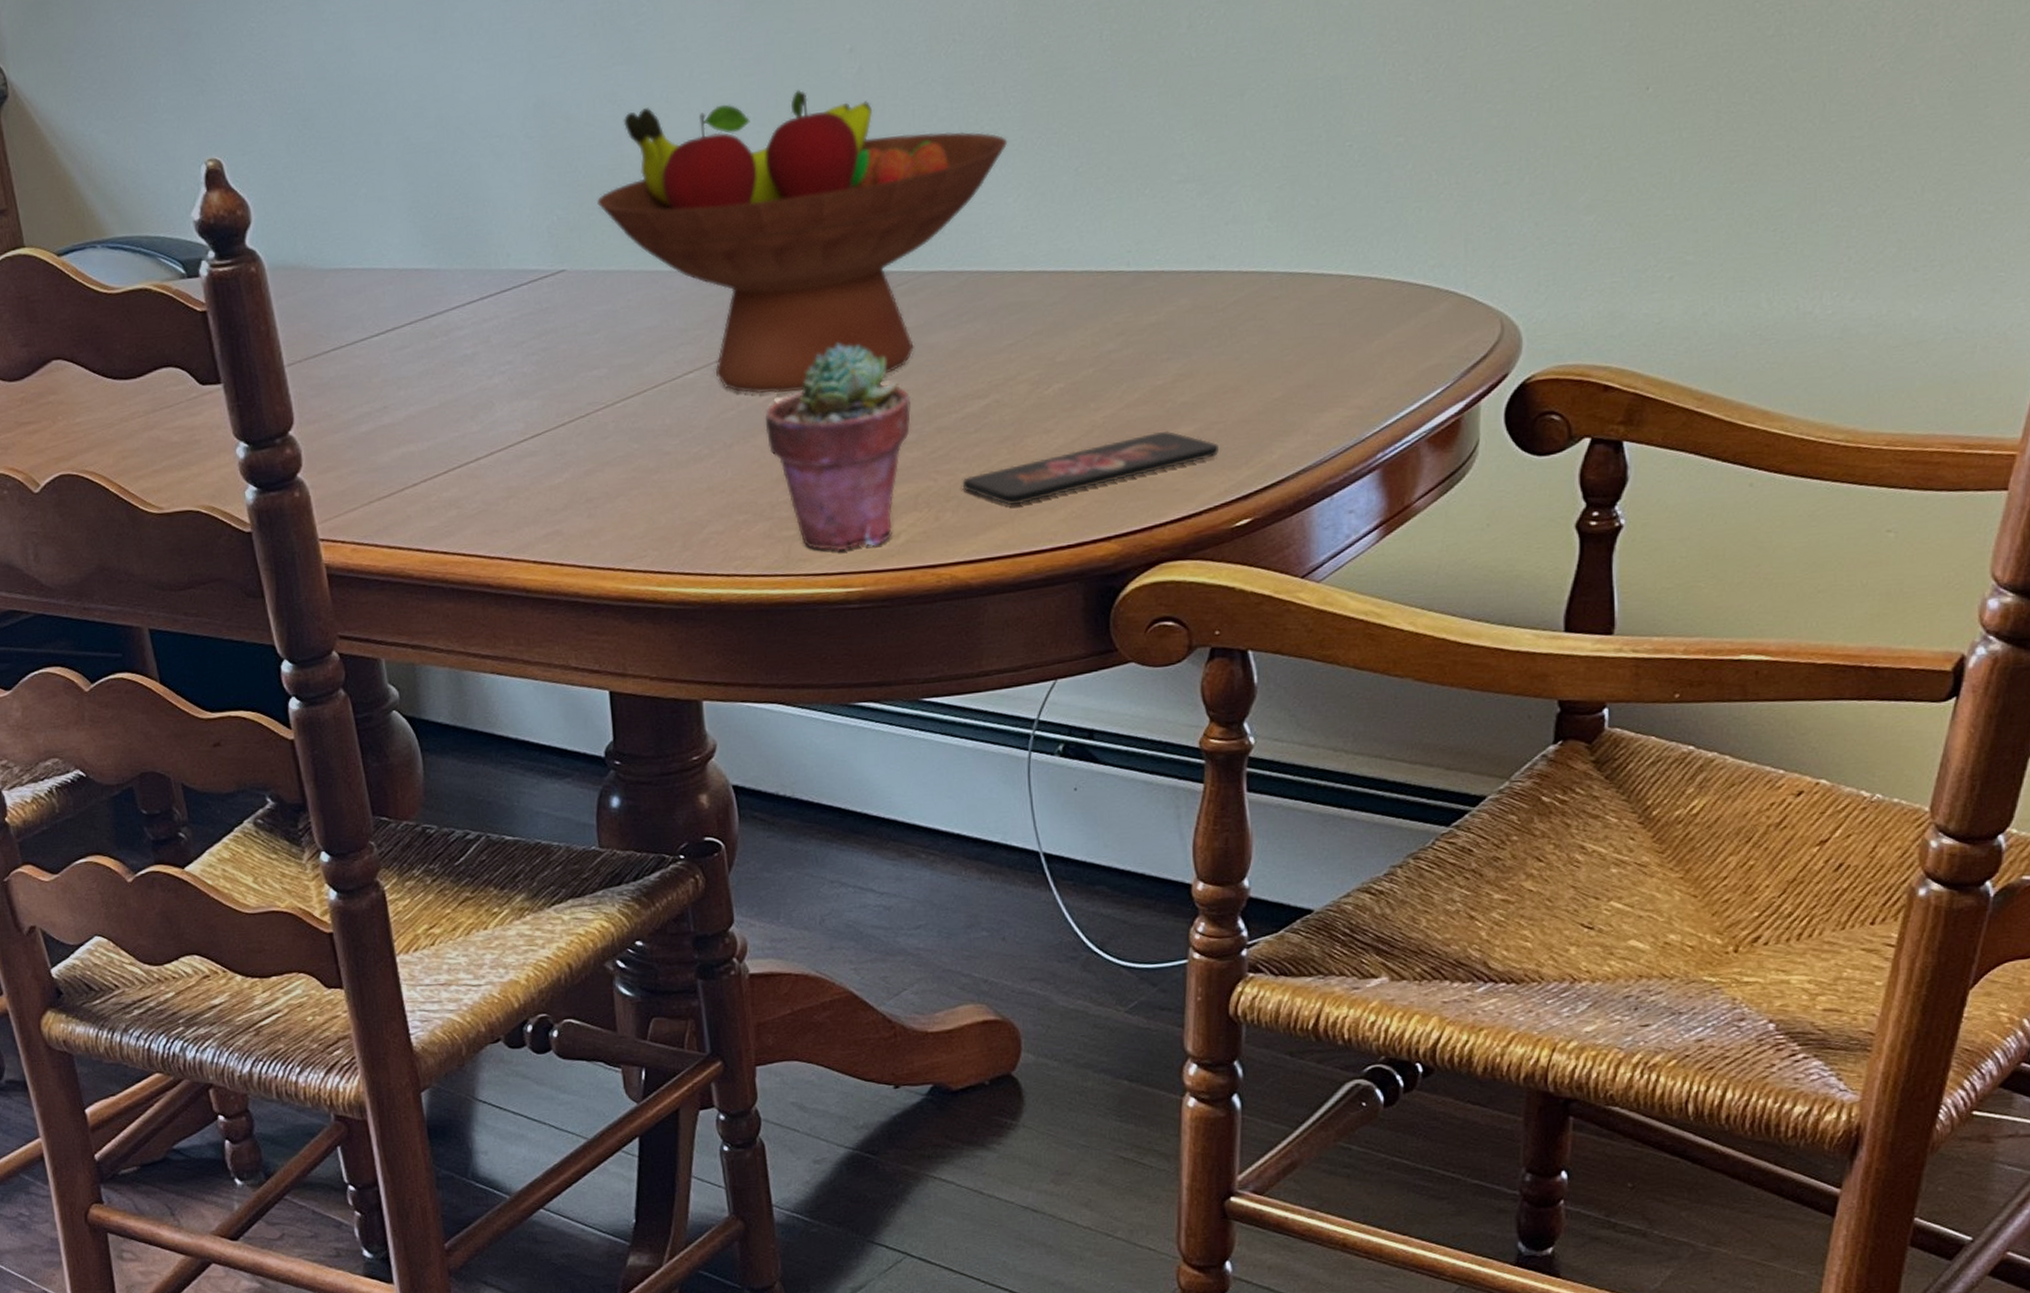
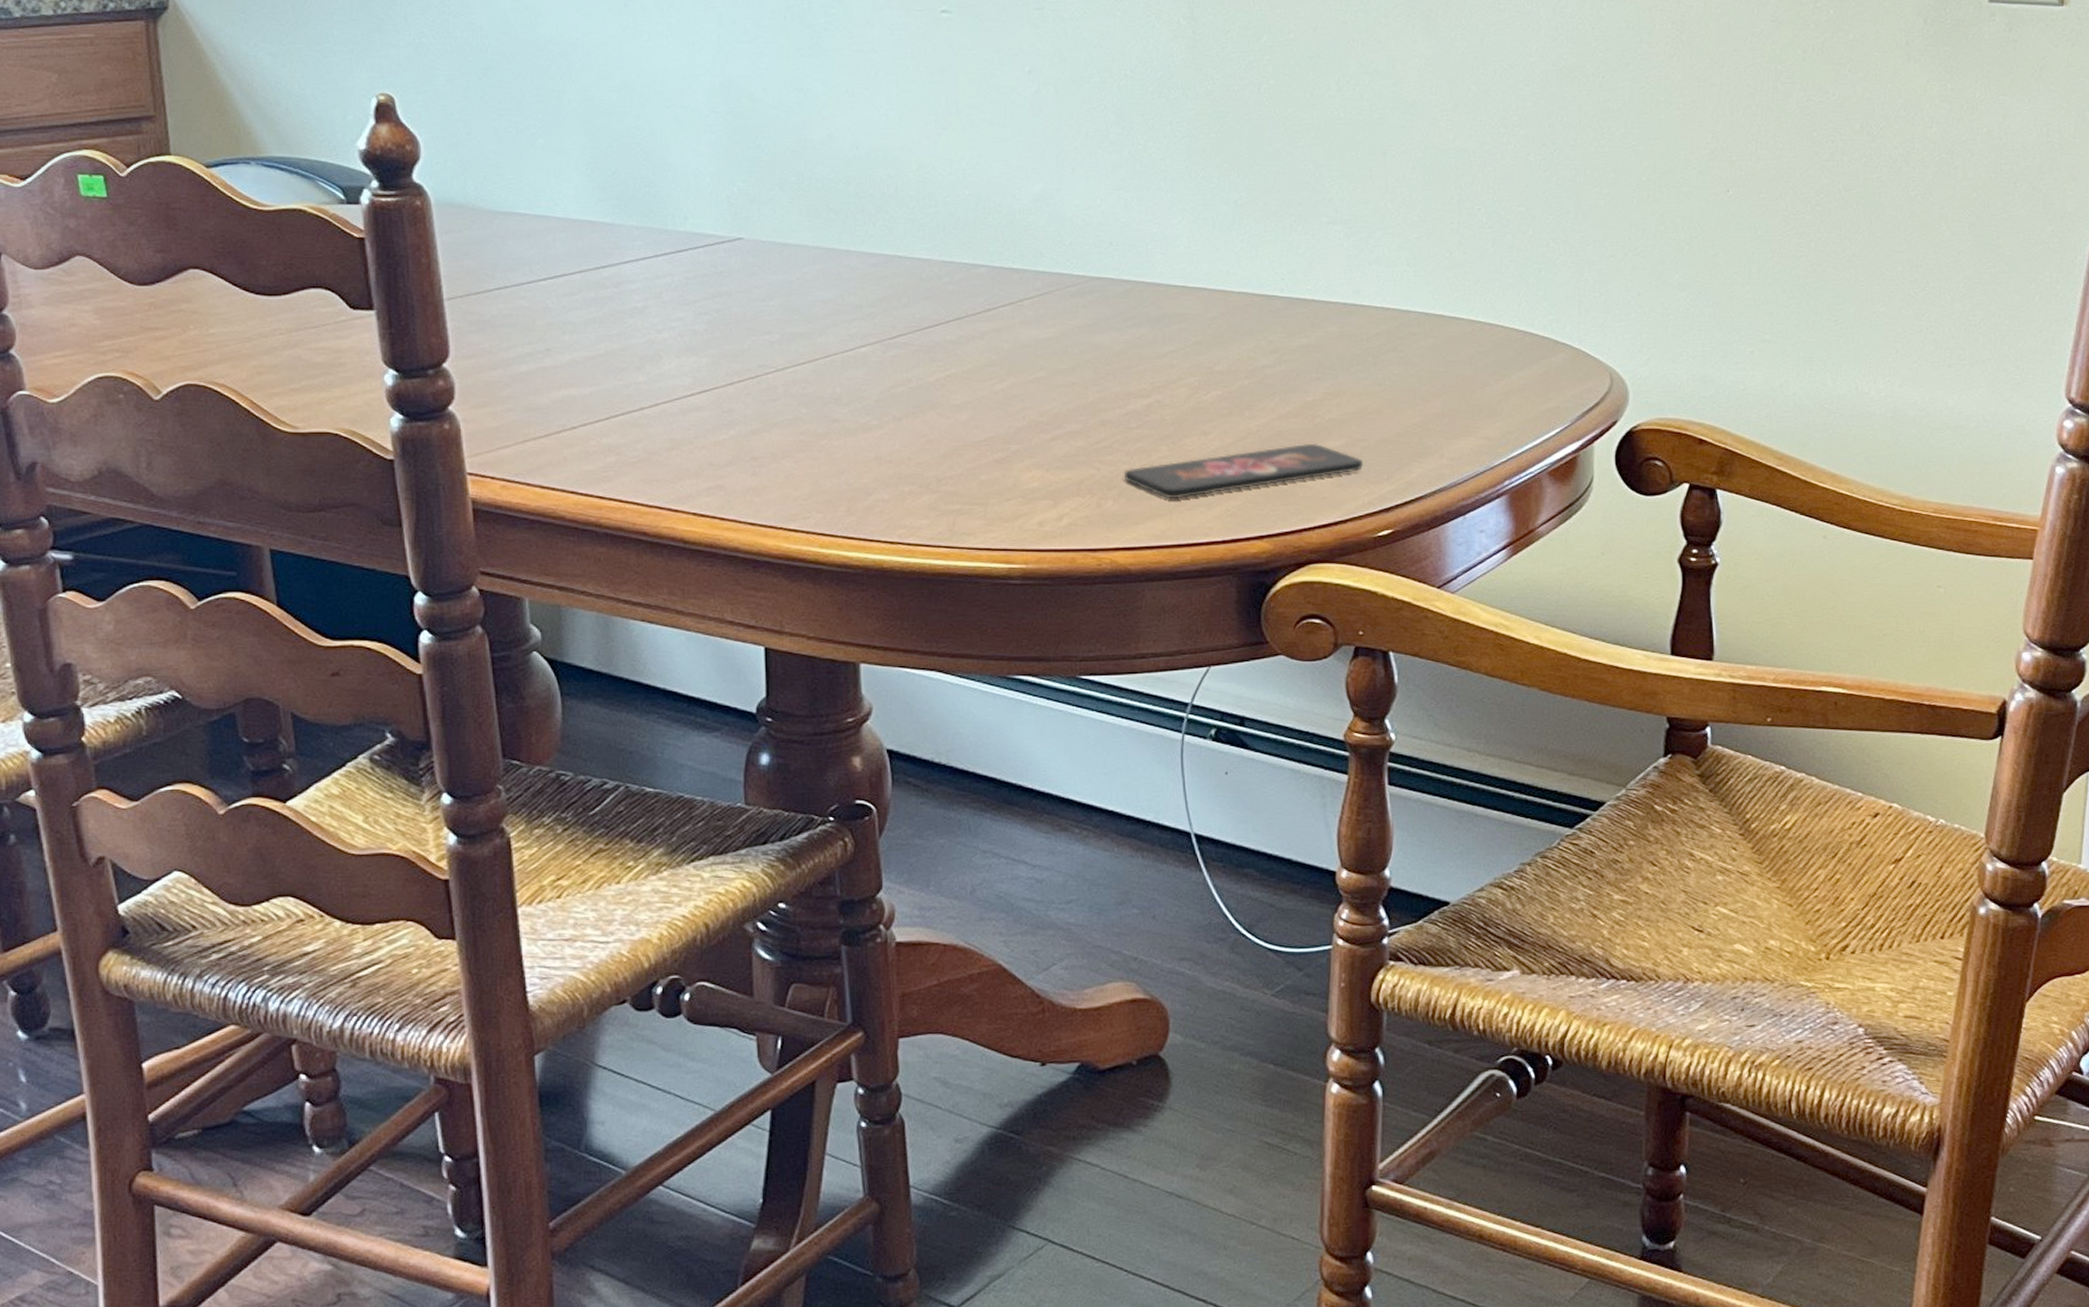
fruit bowl: present [597,89,1008,394] -> none [778,98,1174,375]
potted succulent: present [765,343,911,552] -> none [934,333,1077,529]

